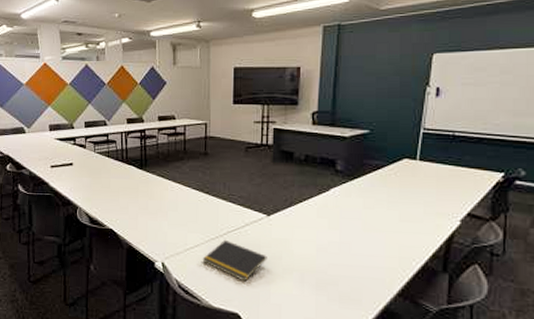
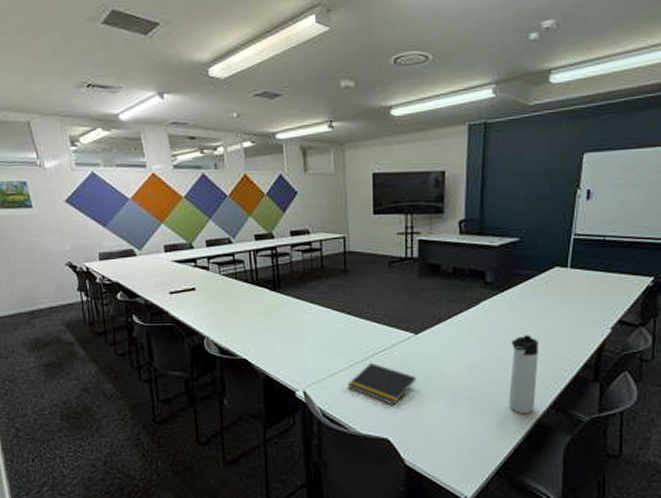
thermos bottle: none [356,222,387,300] -> present [509,335,538,415]

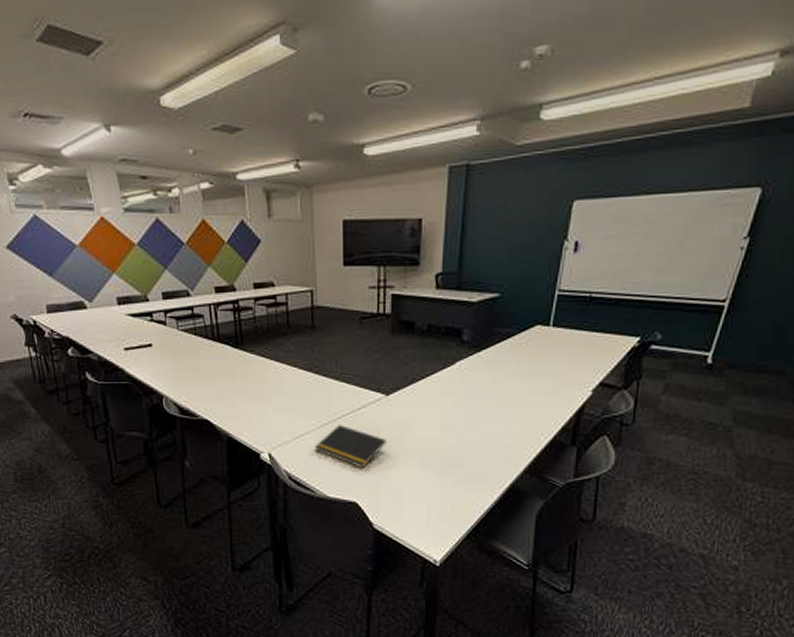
thermos bottle: present [509,335,538,415] -> none [482,397,515,479]

